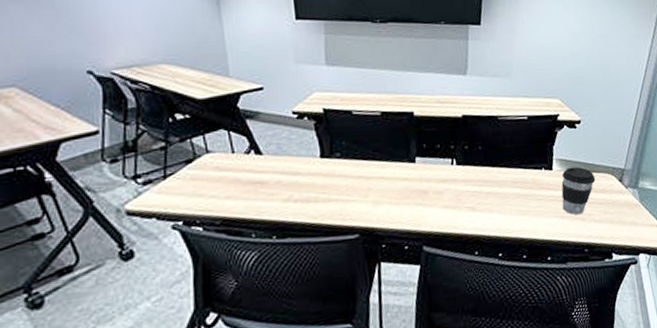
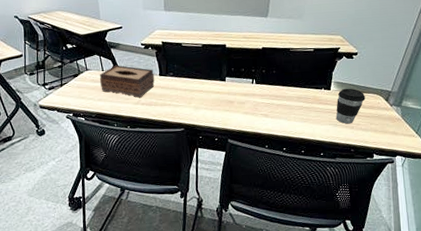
tissue box: none [227,143,314,192] -> present [99,65,155,98]

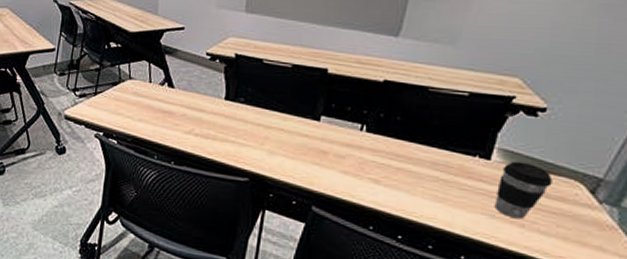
tissue box: present [99,65,155,98] -> none [144,77,218,126]

